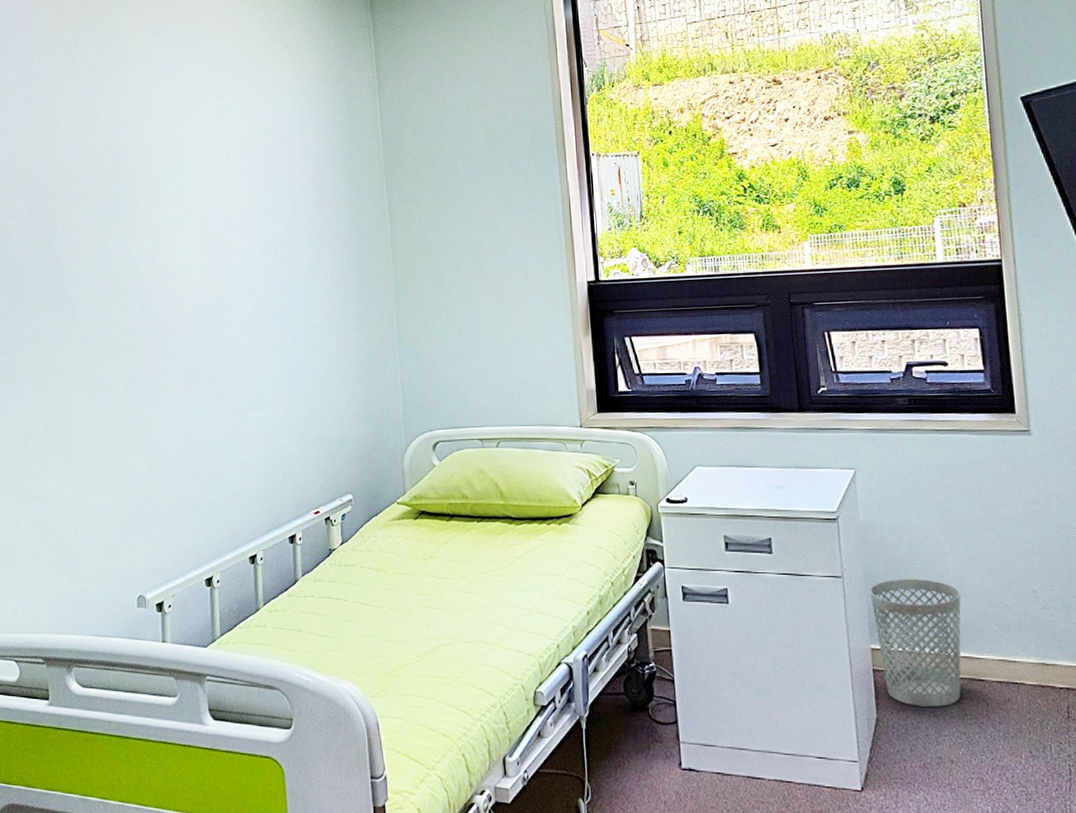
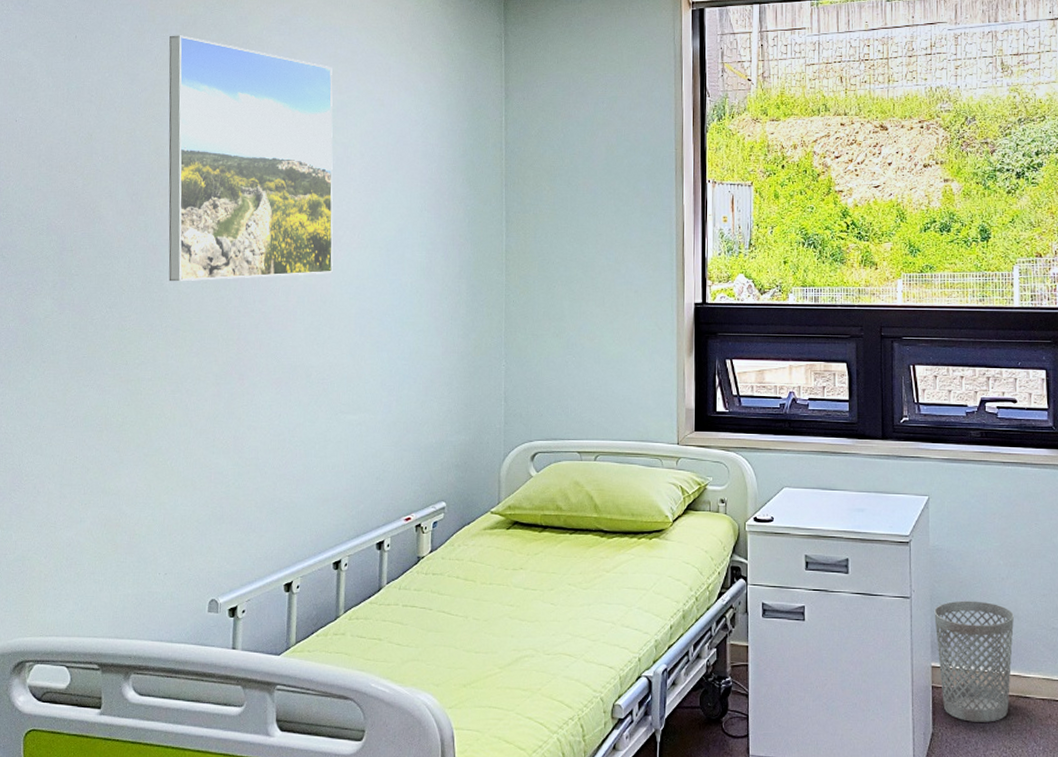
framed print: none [55,56,225,294] -> present [168,35,333,282]

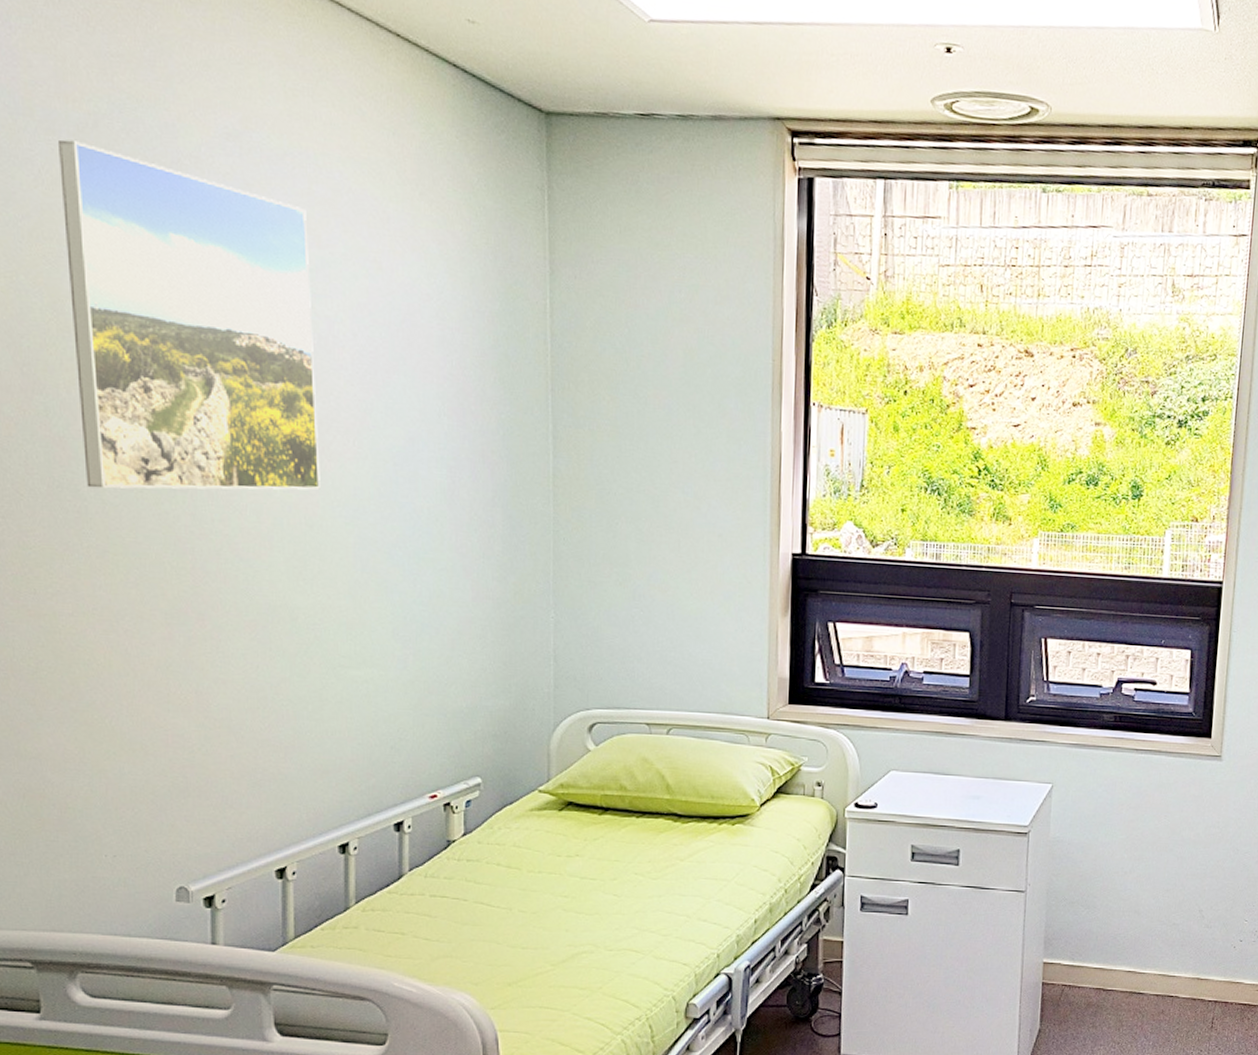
wastebasket: present [934,600,1014,722] -> none [1049,895,1134,1018]

